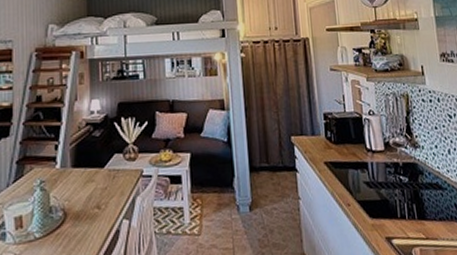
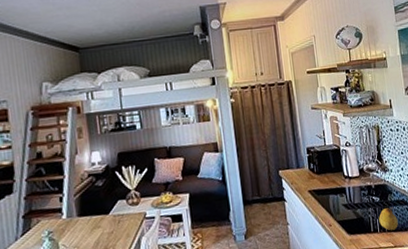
fruit: none [407,190,431,219] -> present [379,207,398,231]

